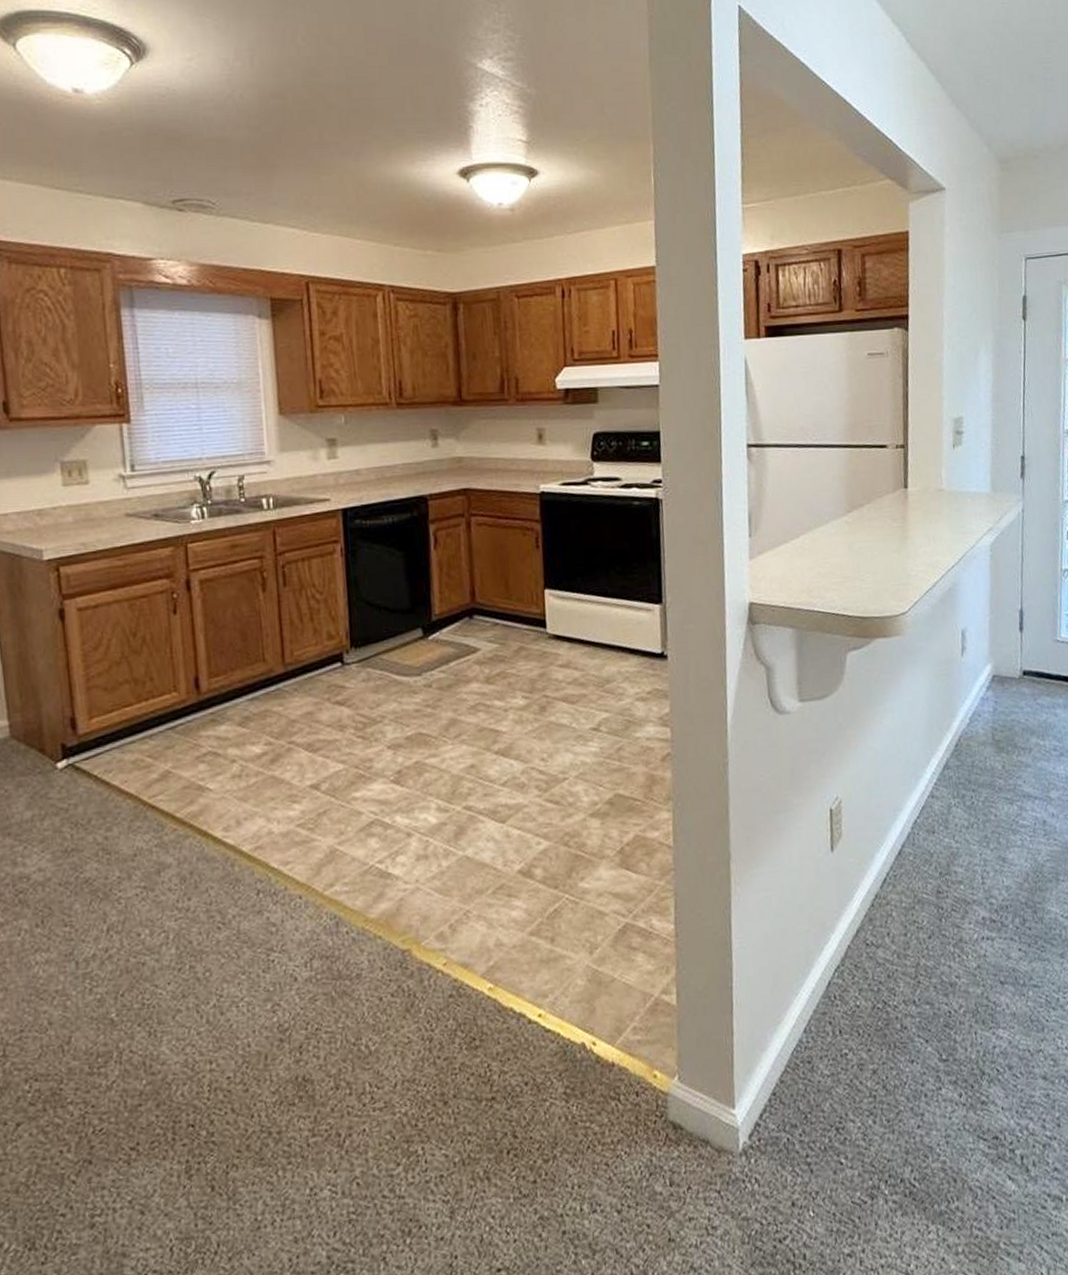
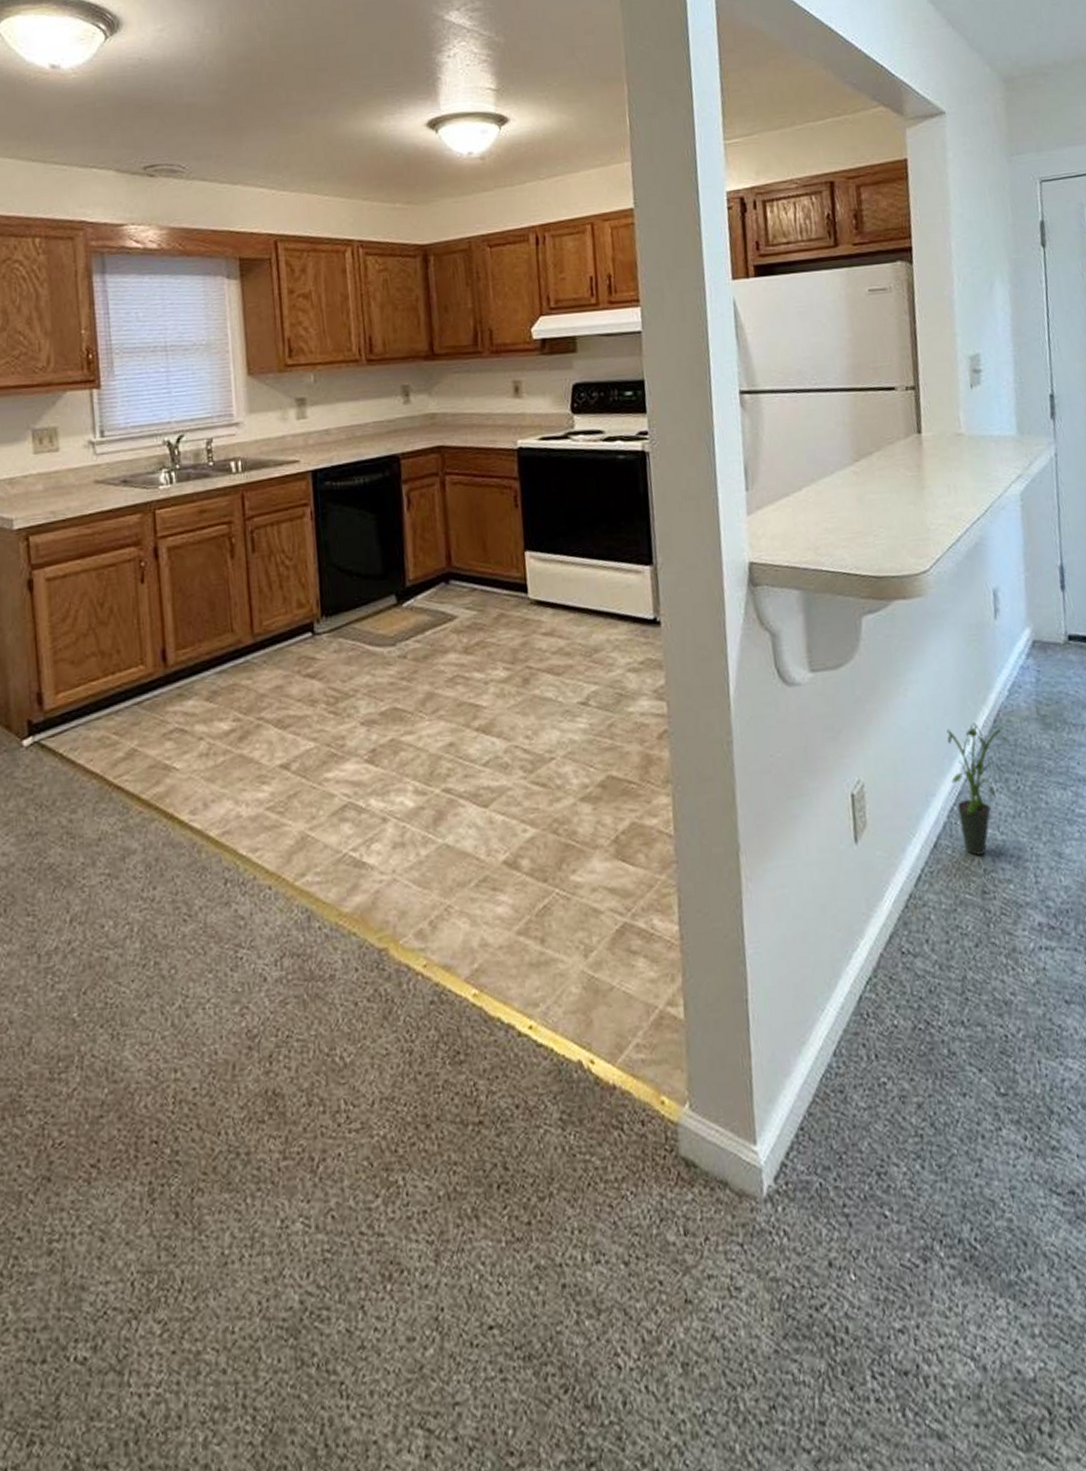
potted plant: none [914,746,969,861] -> present [946,722,1011,856]

